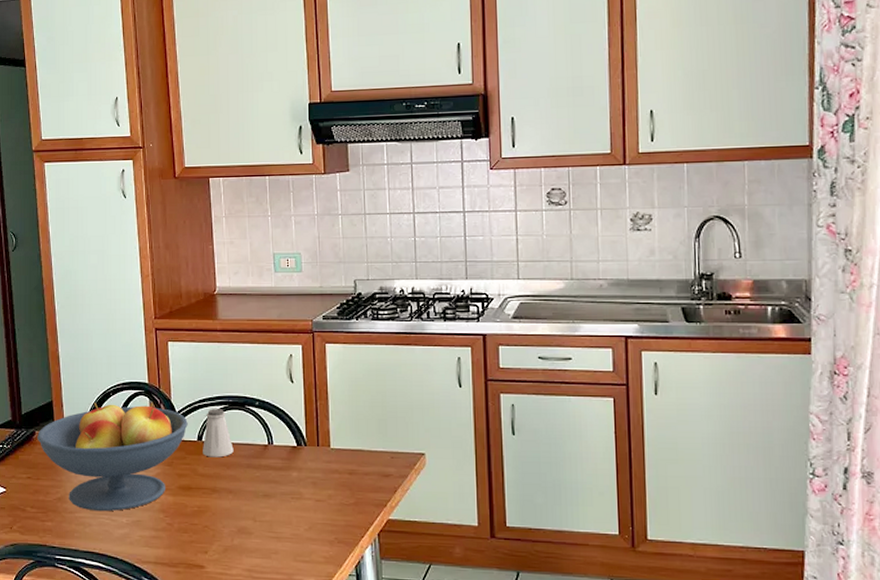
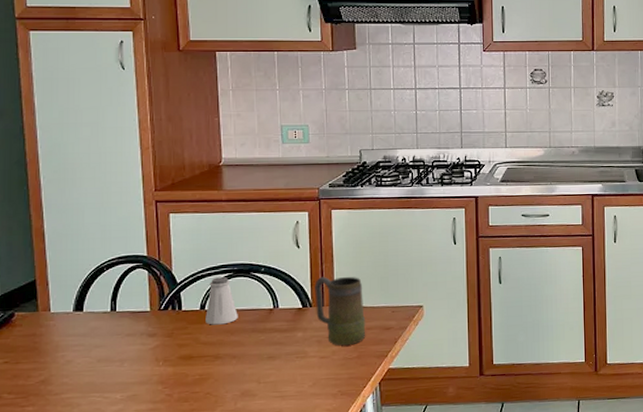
fruit bowl: present [37,402,188,512] -> none [17,274,190,390]
mug: none [309,414,363,491] -> present [315,276,366,346]

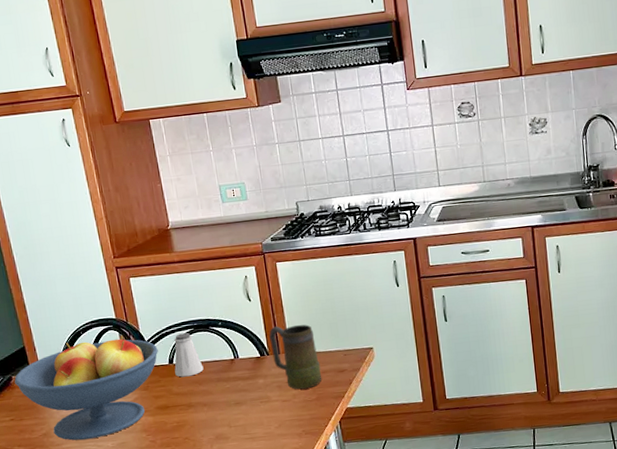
fruit bowl: none [17,274,190,390] -> present [14,335,158,441]

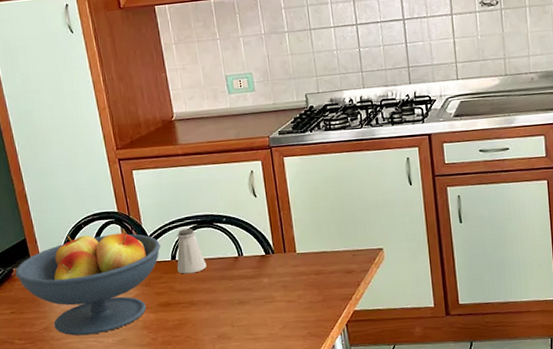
mug: present [269,324,322,390] -> none [275,222,329,290]

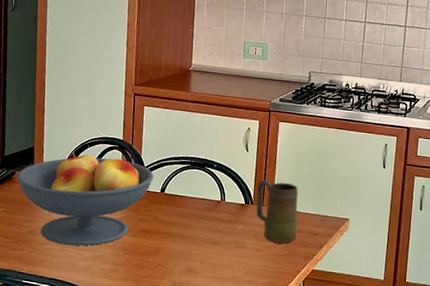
saltshaker: present [177,228,207,274] -> none [164,167,191,208]
mug: none [275,222,329,290] -> present [256,179,298,244]

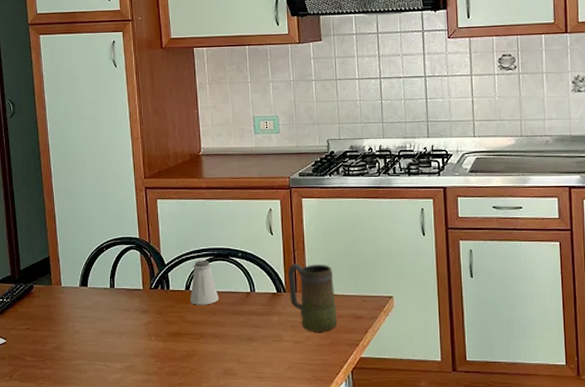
fruit bowl: present [17,152,154,246] -> none [35,255,176,358]
saltshaker: none [164,167,191,208] -> present [190,260,219,305]

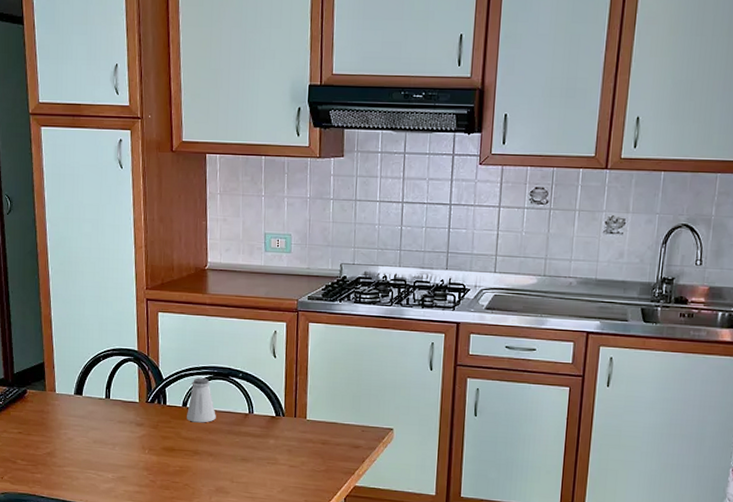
mug: present [288,263,338,332] -> none [288,388,336,459]

